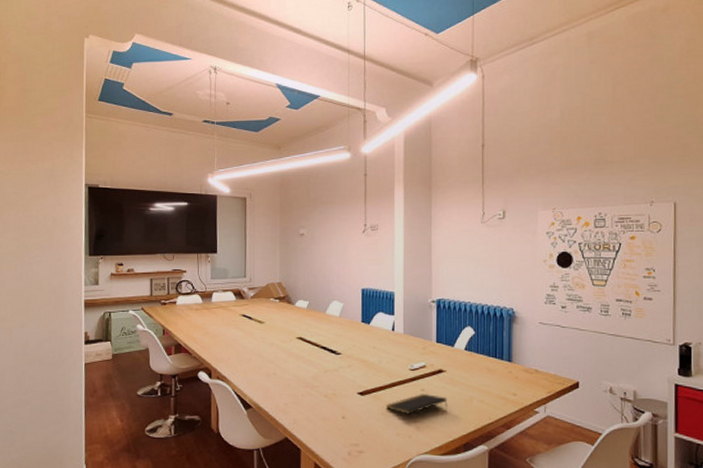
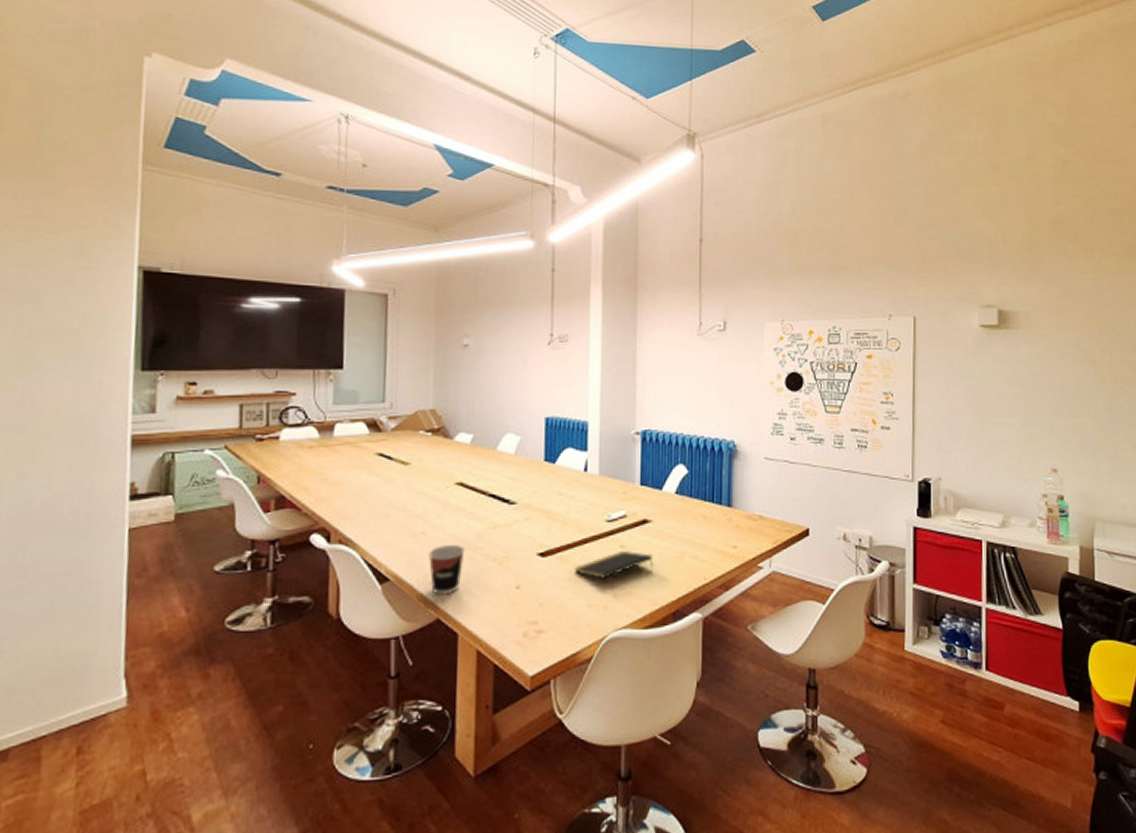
cup: none [278,383,305,420] -> present [427,545,465,595]

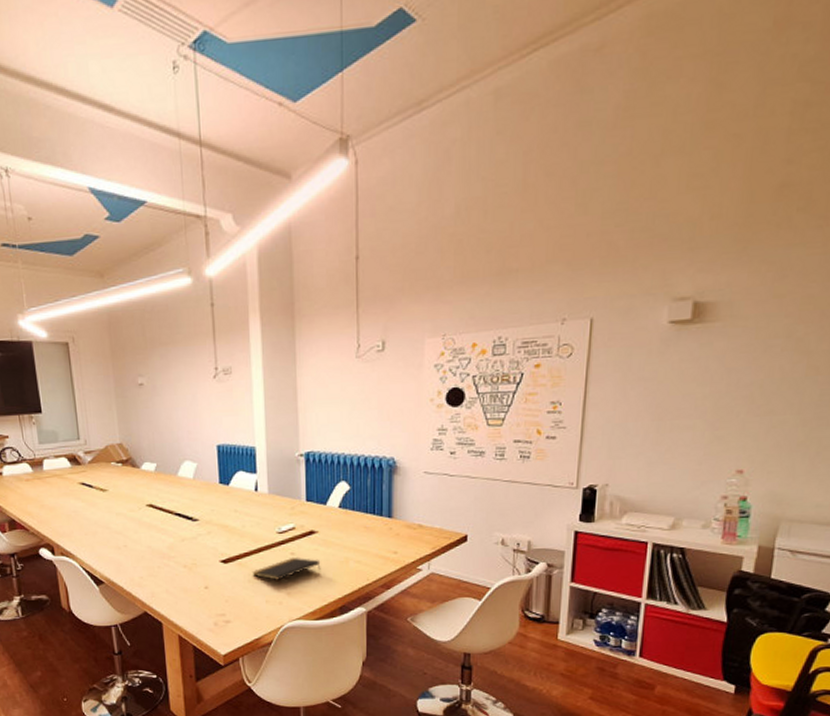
cup: present [427,545,465,595] -> none [131,555,161,594]

